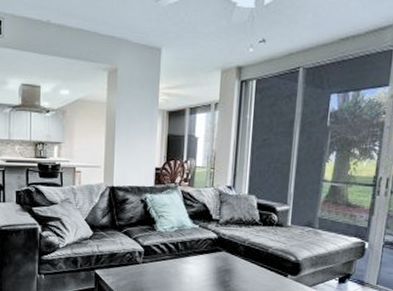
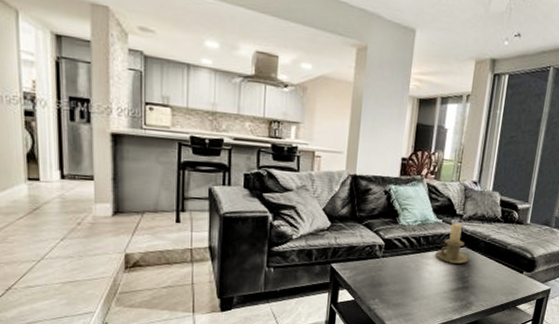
candle holder: none [194,228,230,268] -> present [435,223,470,264]

